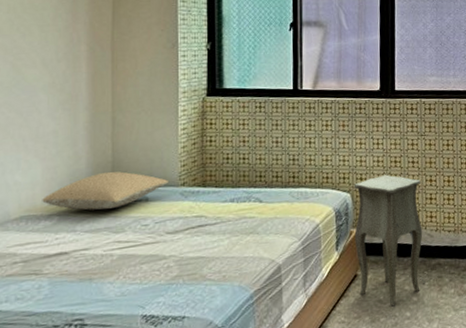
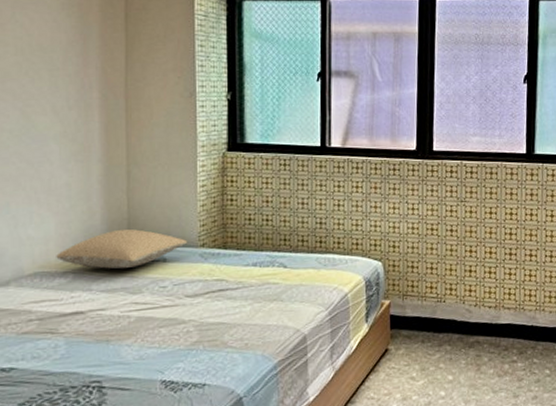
side table: present [353,174,427,307] -> none [385,243,464,385]

